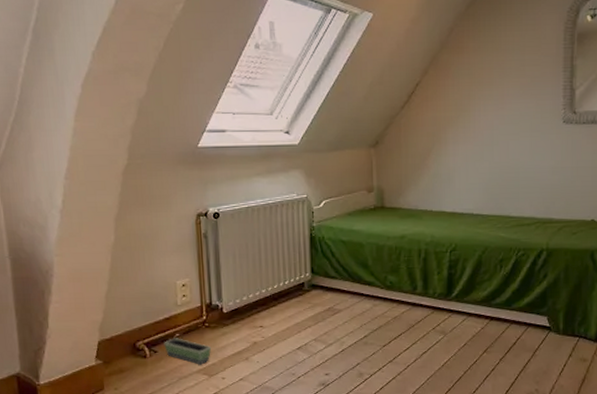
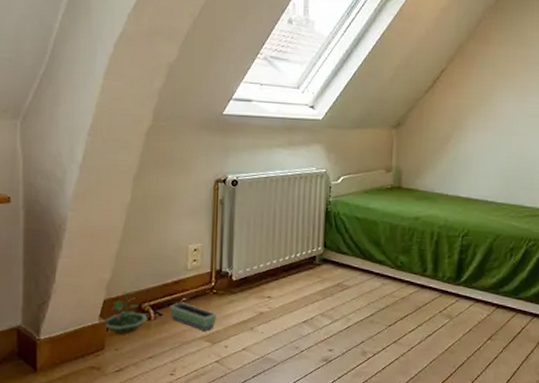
terrarium: none [101,331,144,373] -> present [104,291,148,334]

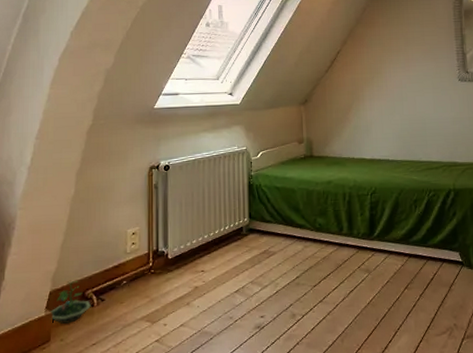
planter: present [170,302,218,332] -> none [111,285,156,312]

